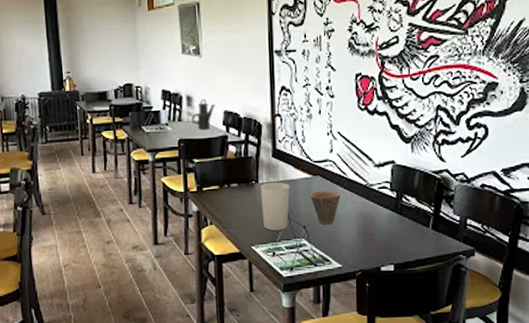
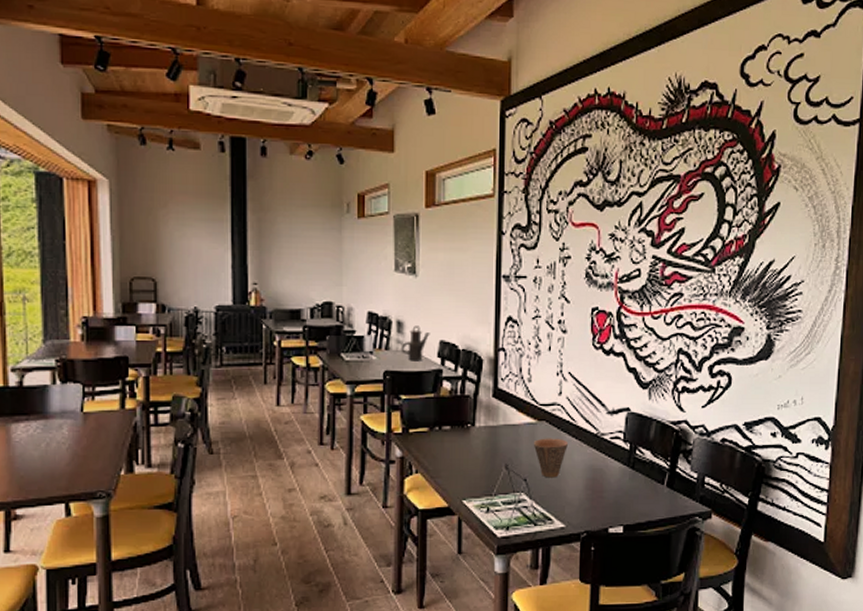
cup: present [261,182,290,231] -> none [477,426,511,483]

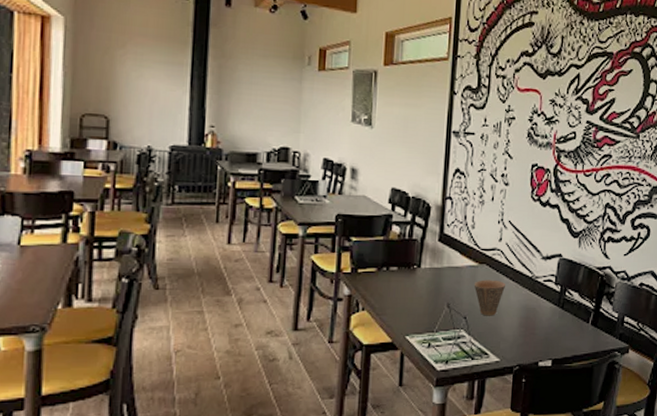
teapot: present [401,325,430,361] -> none [353,173,383,207]

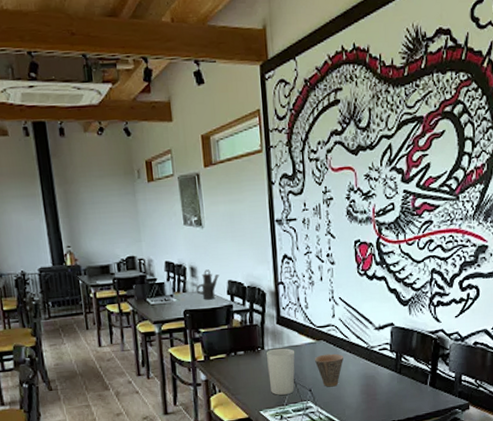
teapot: none [353,173,383,207] -> present [196,269,219,300]
cup: none [421,268,454,320] -> present [267,348,295,395]

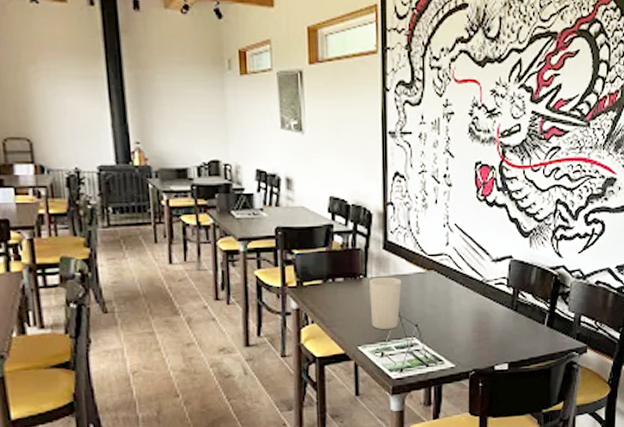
teapot: present [196,269,219,300] -> none [291,182,320,217]
cup: present [314,353,343,387] -> none [423,285,455,323]

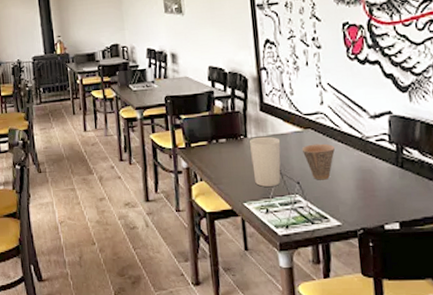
cup: none [423,285,455,323] -> present [301,143,335,180]

